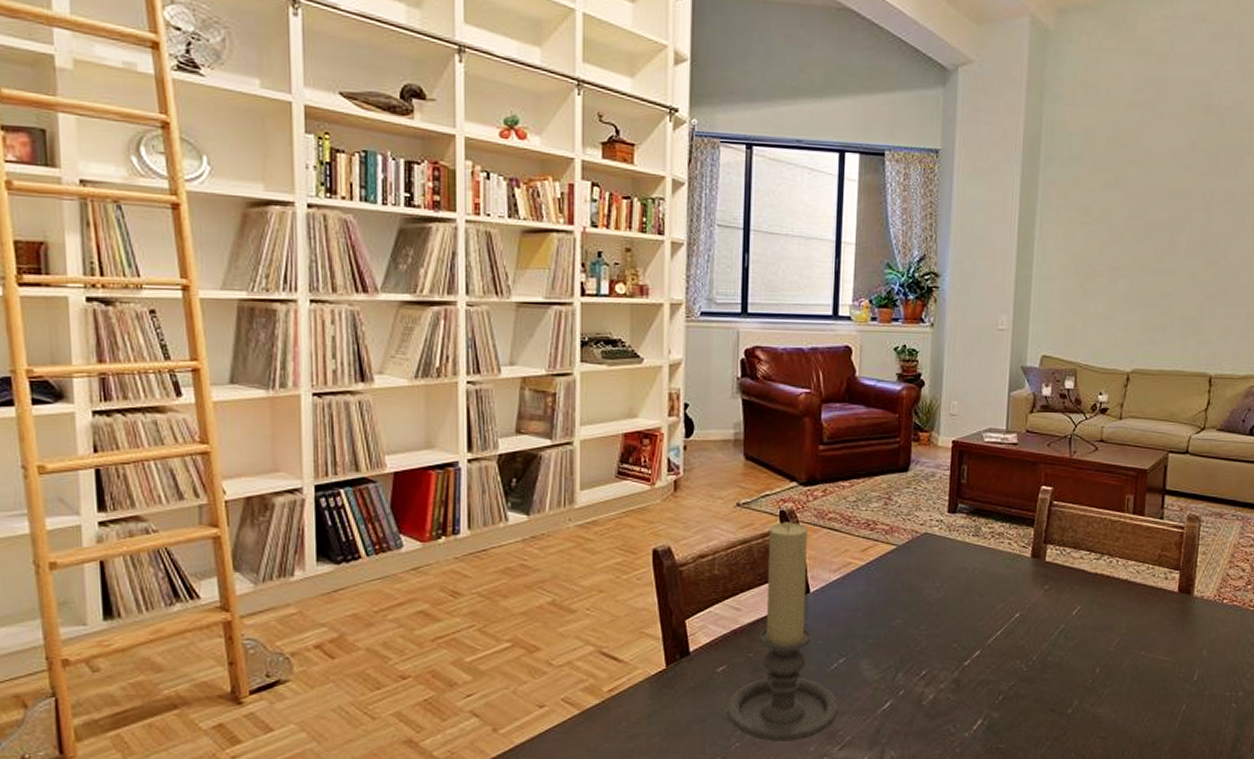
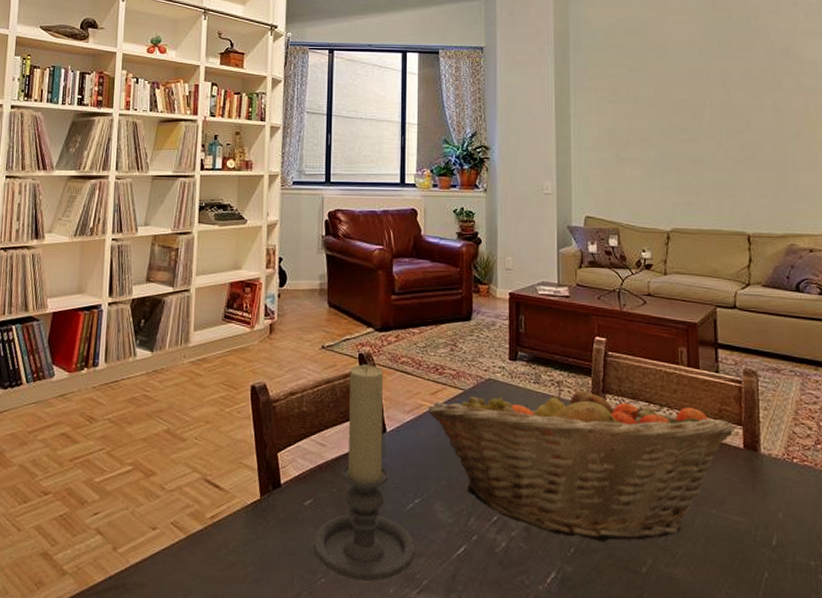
fruit basket: none [857,533,1172,688] -> present [428,381,735,542]

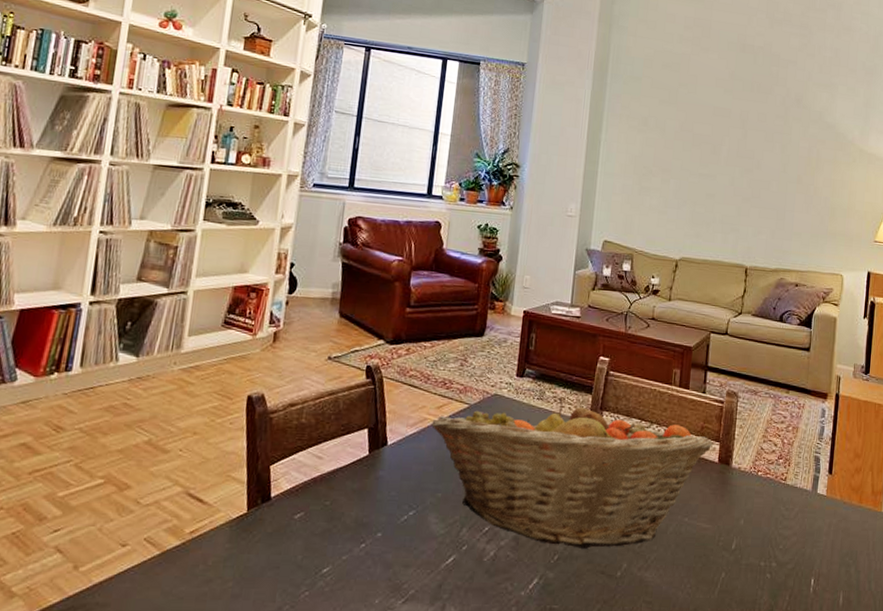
candle holder: present [314,364,415,582] -> none [300,377,405,594]

